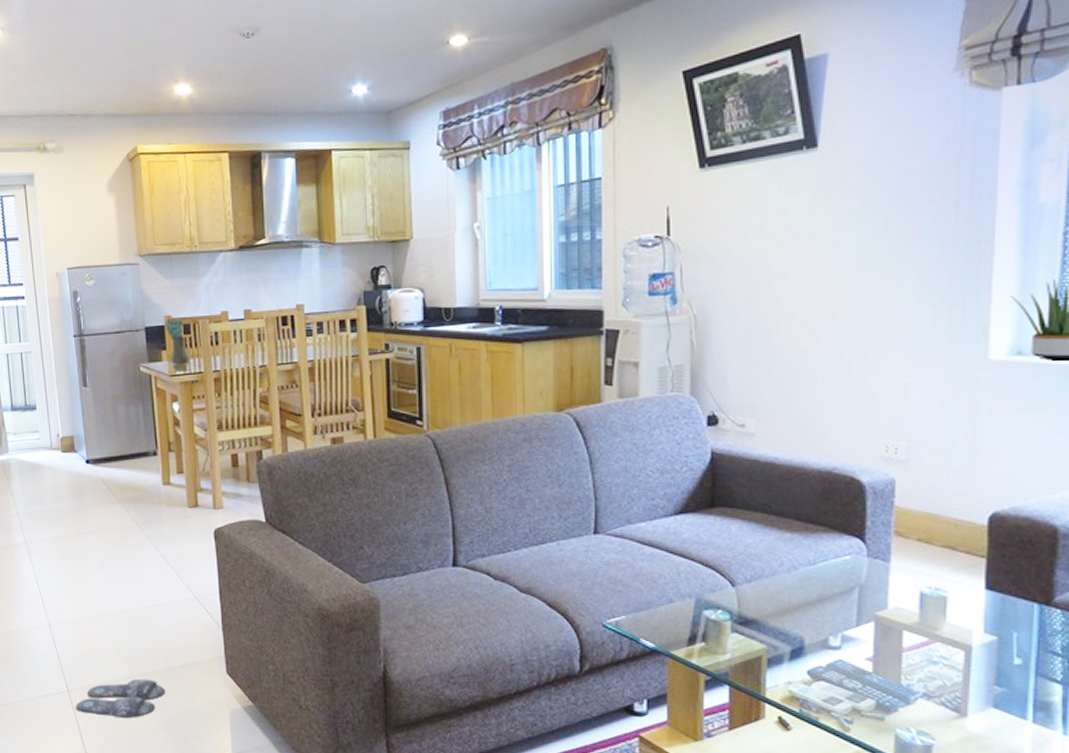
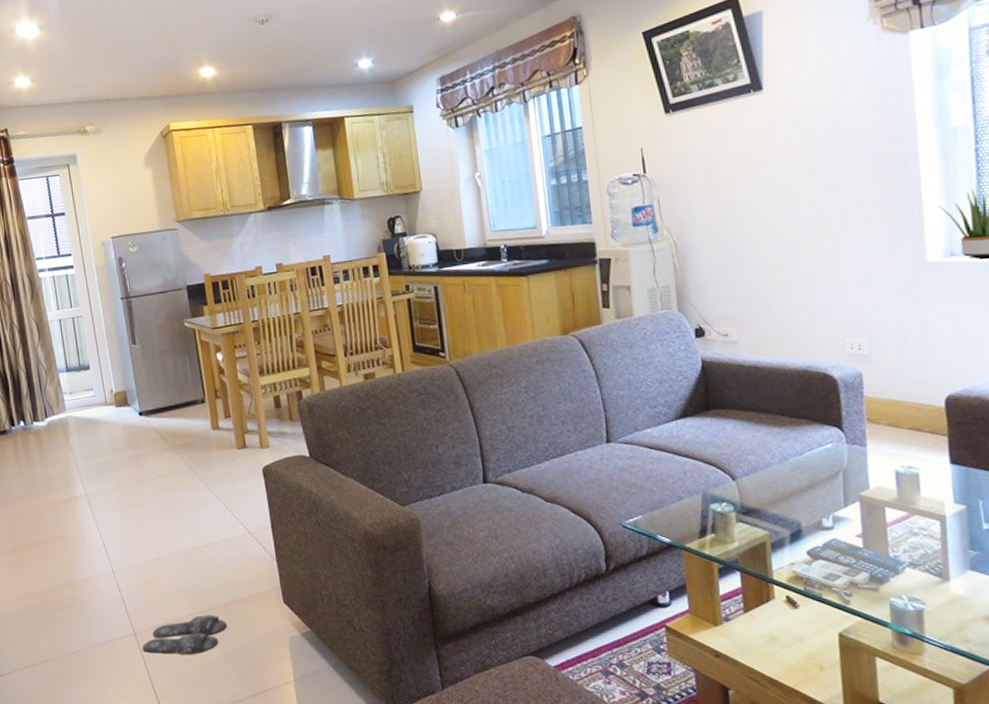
vase: present [165,317,190,371] -> none [204,275,230,324]

